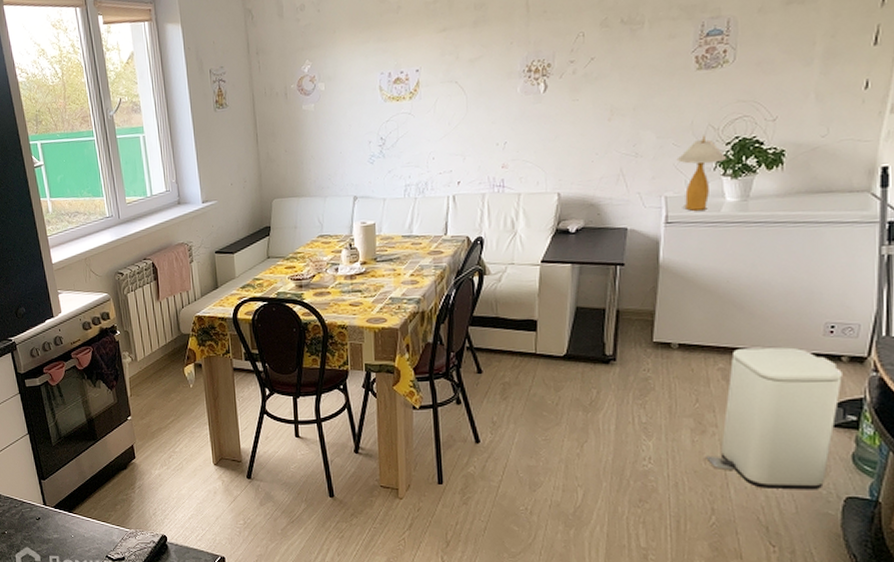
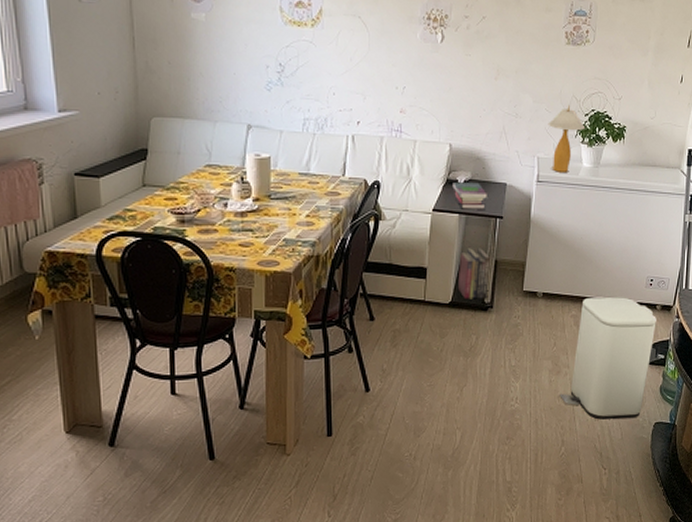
books: none [563,230,604,259] -> present [452,182,487,209]
books: none [572,297,612,352] -> present [457,248,491,300]

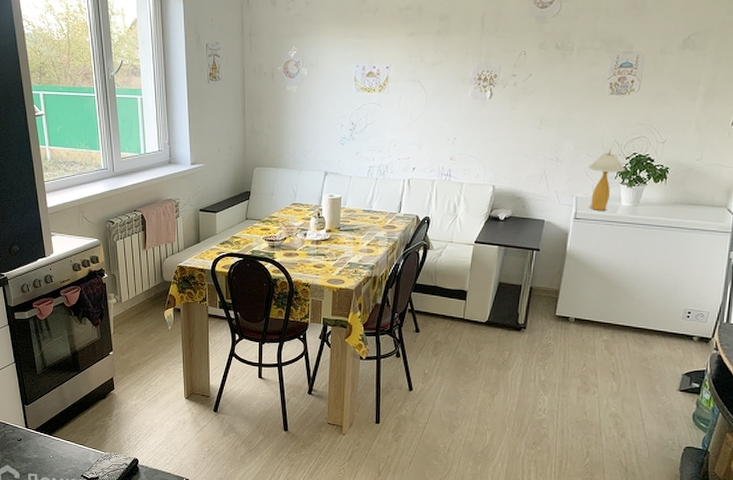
books: present [452,182,487,209] -> none [494,219,526,242]
books: present [457,248,491,300] -> none [494,275,527,320]
pedal bin: present [559,297,656,420] -> none [587,326,693,439]

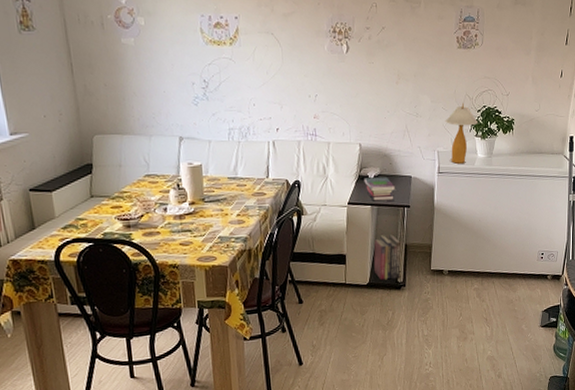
books: none [494,219,526,242] -> present [364,177,395,201]
books: none [494,275,527,320] -> present [373,234,402,280]

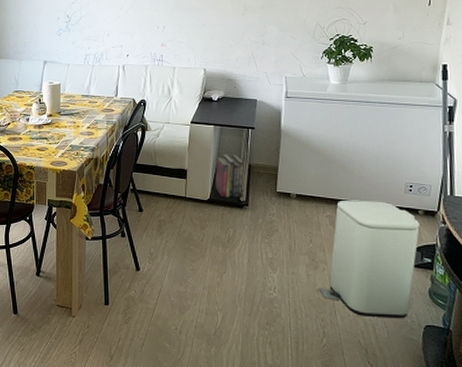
books: present [364,177,395,201] -> none [207,99,239,122]
table lamp: present [445,102,478,164] -> none [293,31,330,89]
pedal bin: none [467,270,548,377] -> present [318,201,420,318]

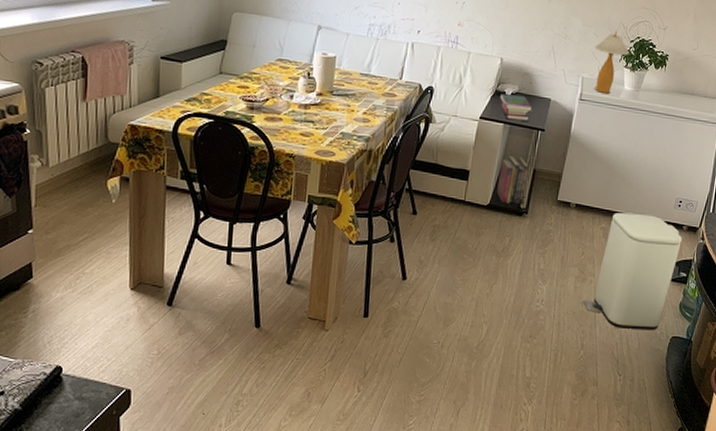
books: none [207,99,239,122] -> present [500,94,532,121]
table lamp: none [293,31,330,89] -> present [593,30,629,93]

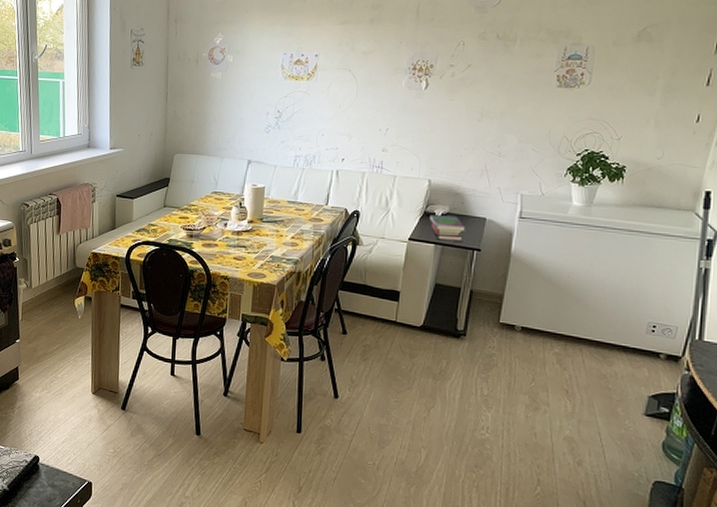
books: present [496,156,530,205] -> none [429,276,467,326]
pedal bin: present [583,213,682,330] -> none [537,337,659,471]
table lamp: present [593,30,629,93] -> none [533,144,576,210]

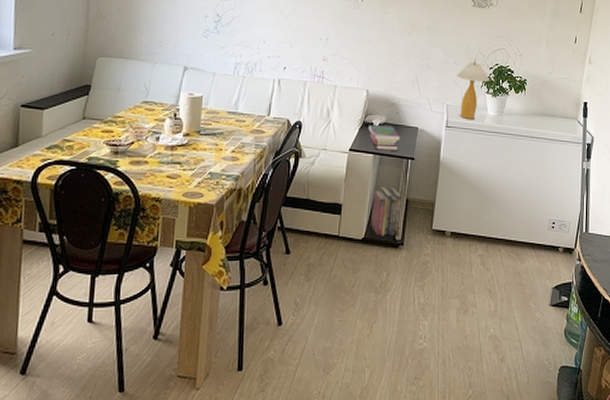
books: none [429,276,467,326] -> present [370,187,403,236]
table lamp: none [533,144,576,210] -> present [456,59,489,119]

